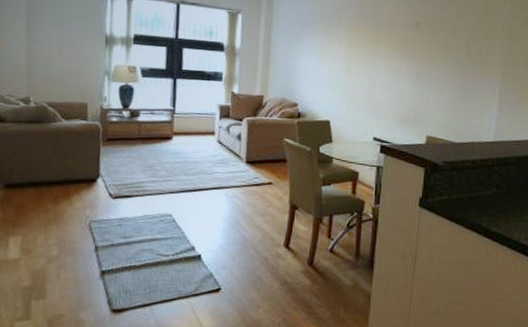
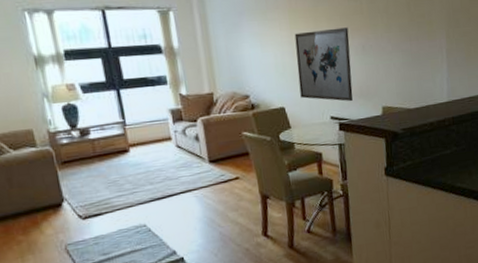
wall art: none [347,51,405,126] -> present [294,27,353,102]

